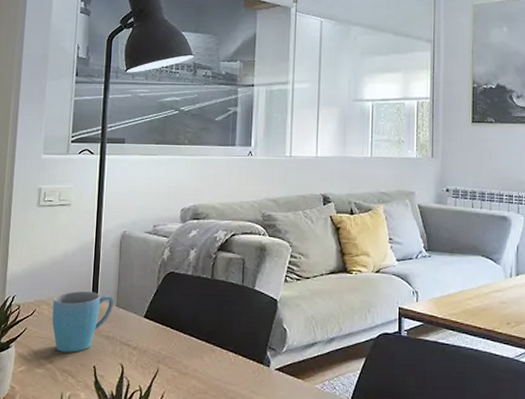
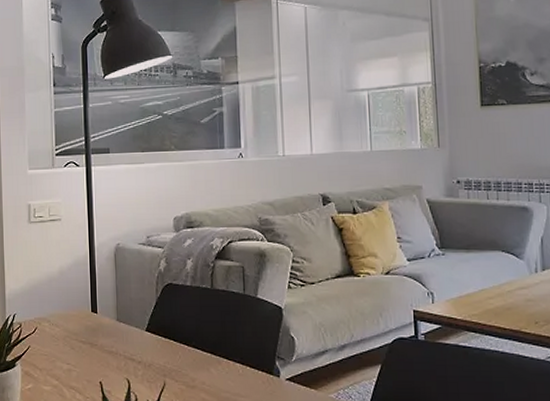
mug: present [52,291,115,353] -> none [53,307,115,369]

